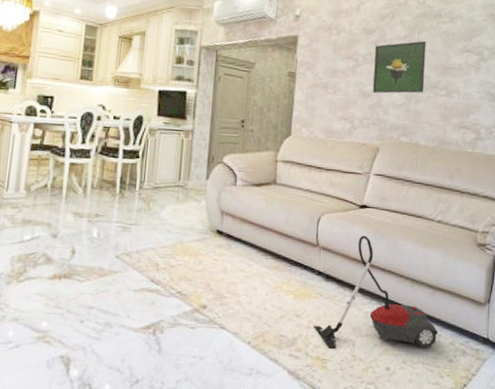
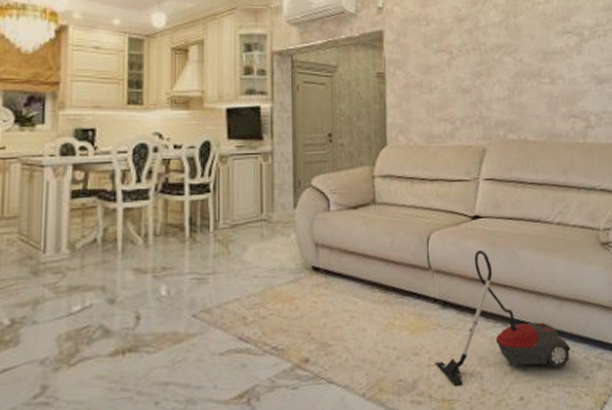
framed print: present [372,41,426,94] -> none [470,25,527,89]

